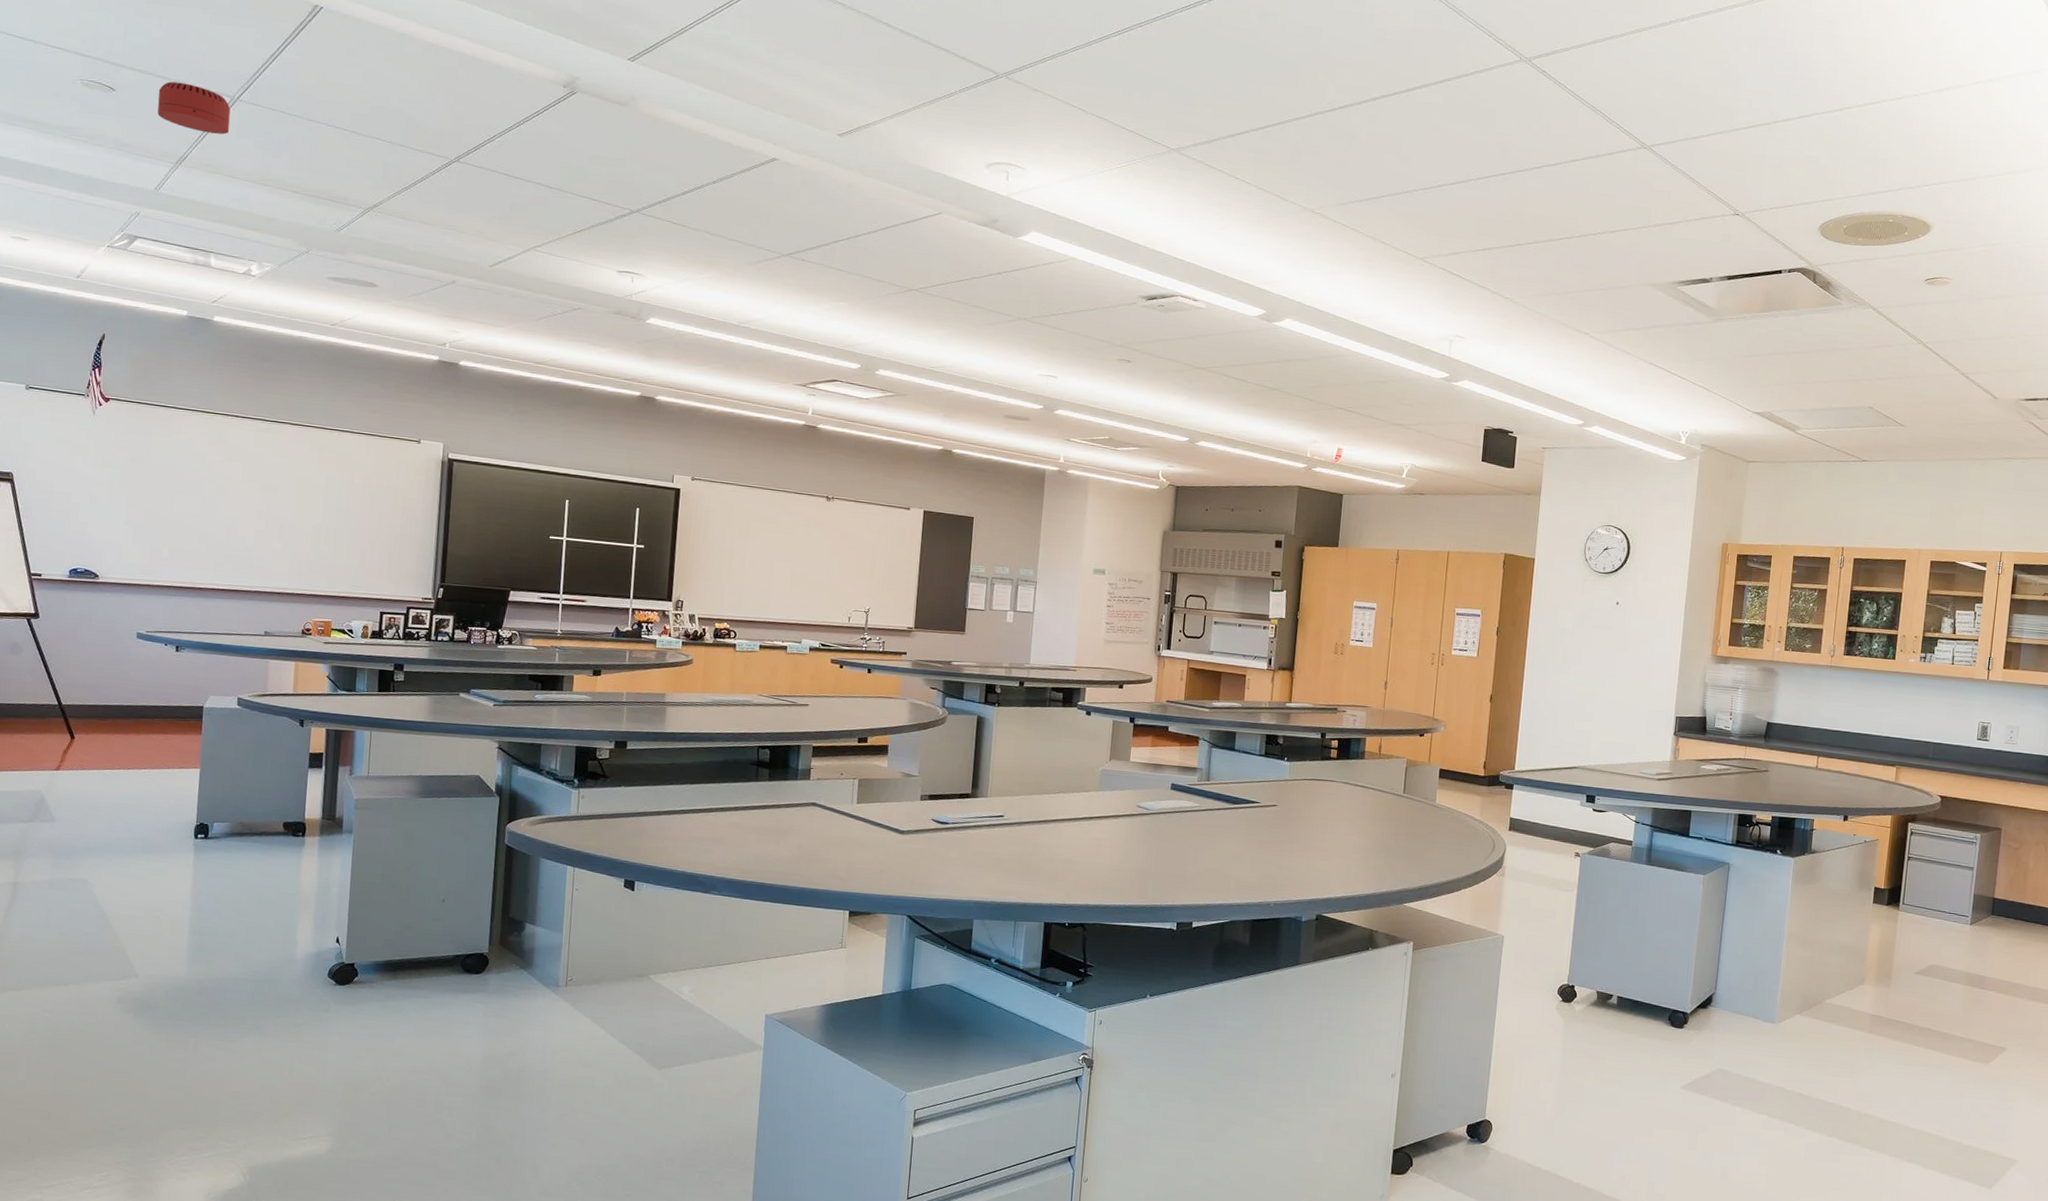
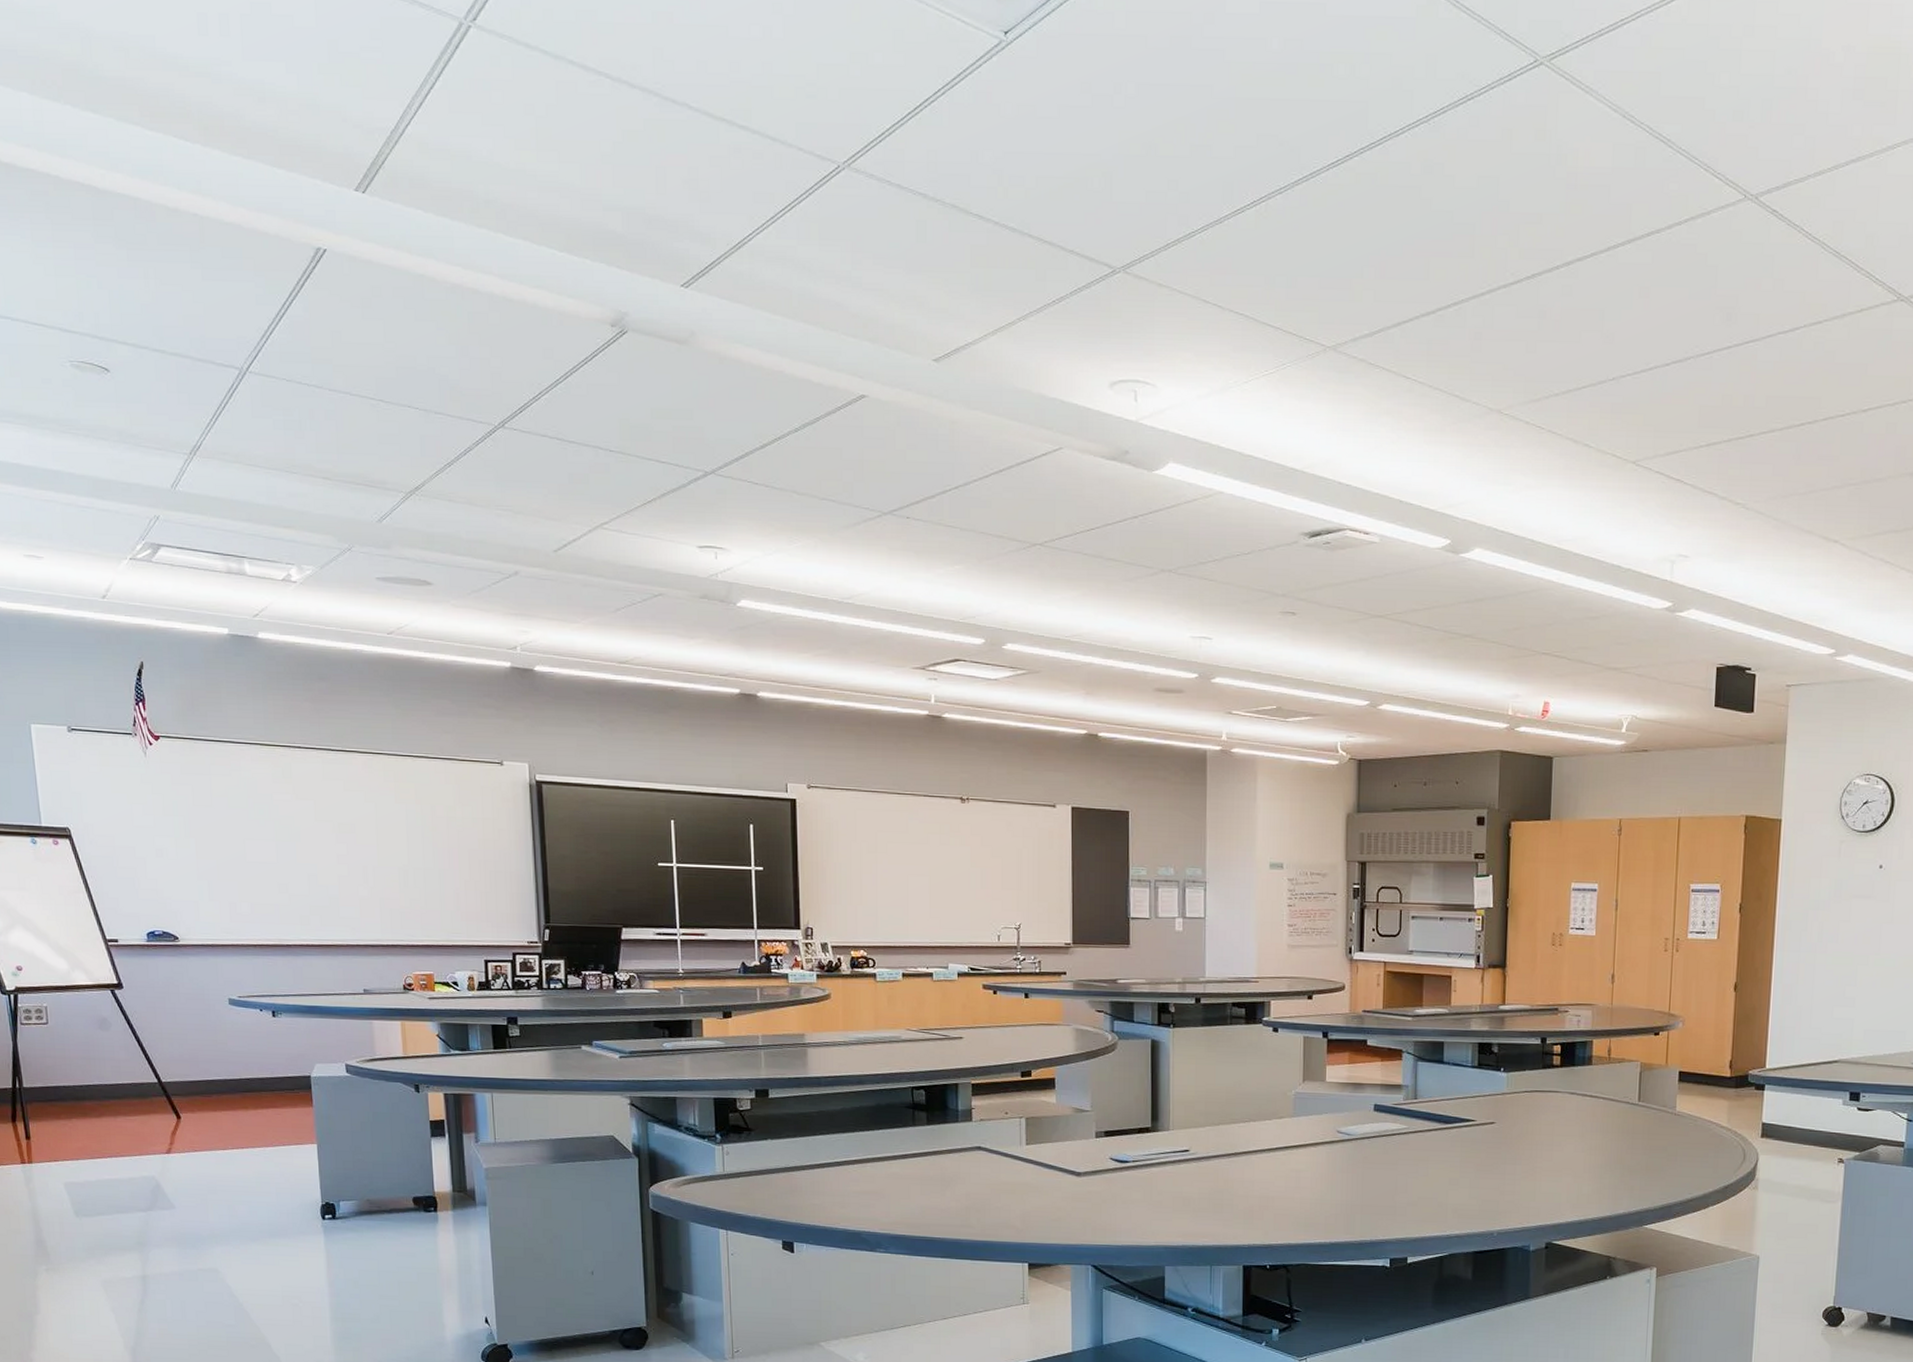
smoke detector: present [157,81,231,135] -> none [157,355,243,415]

